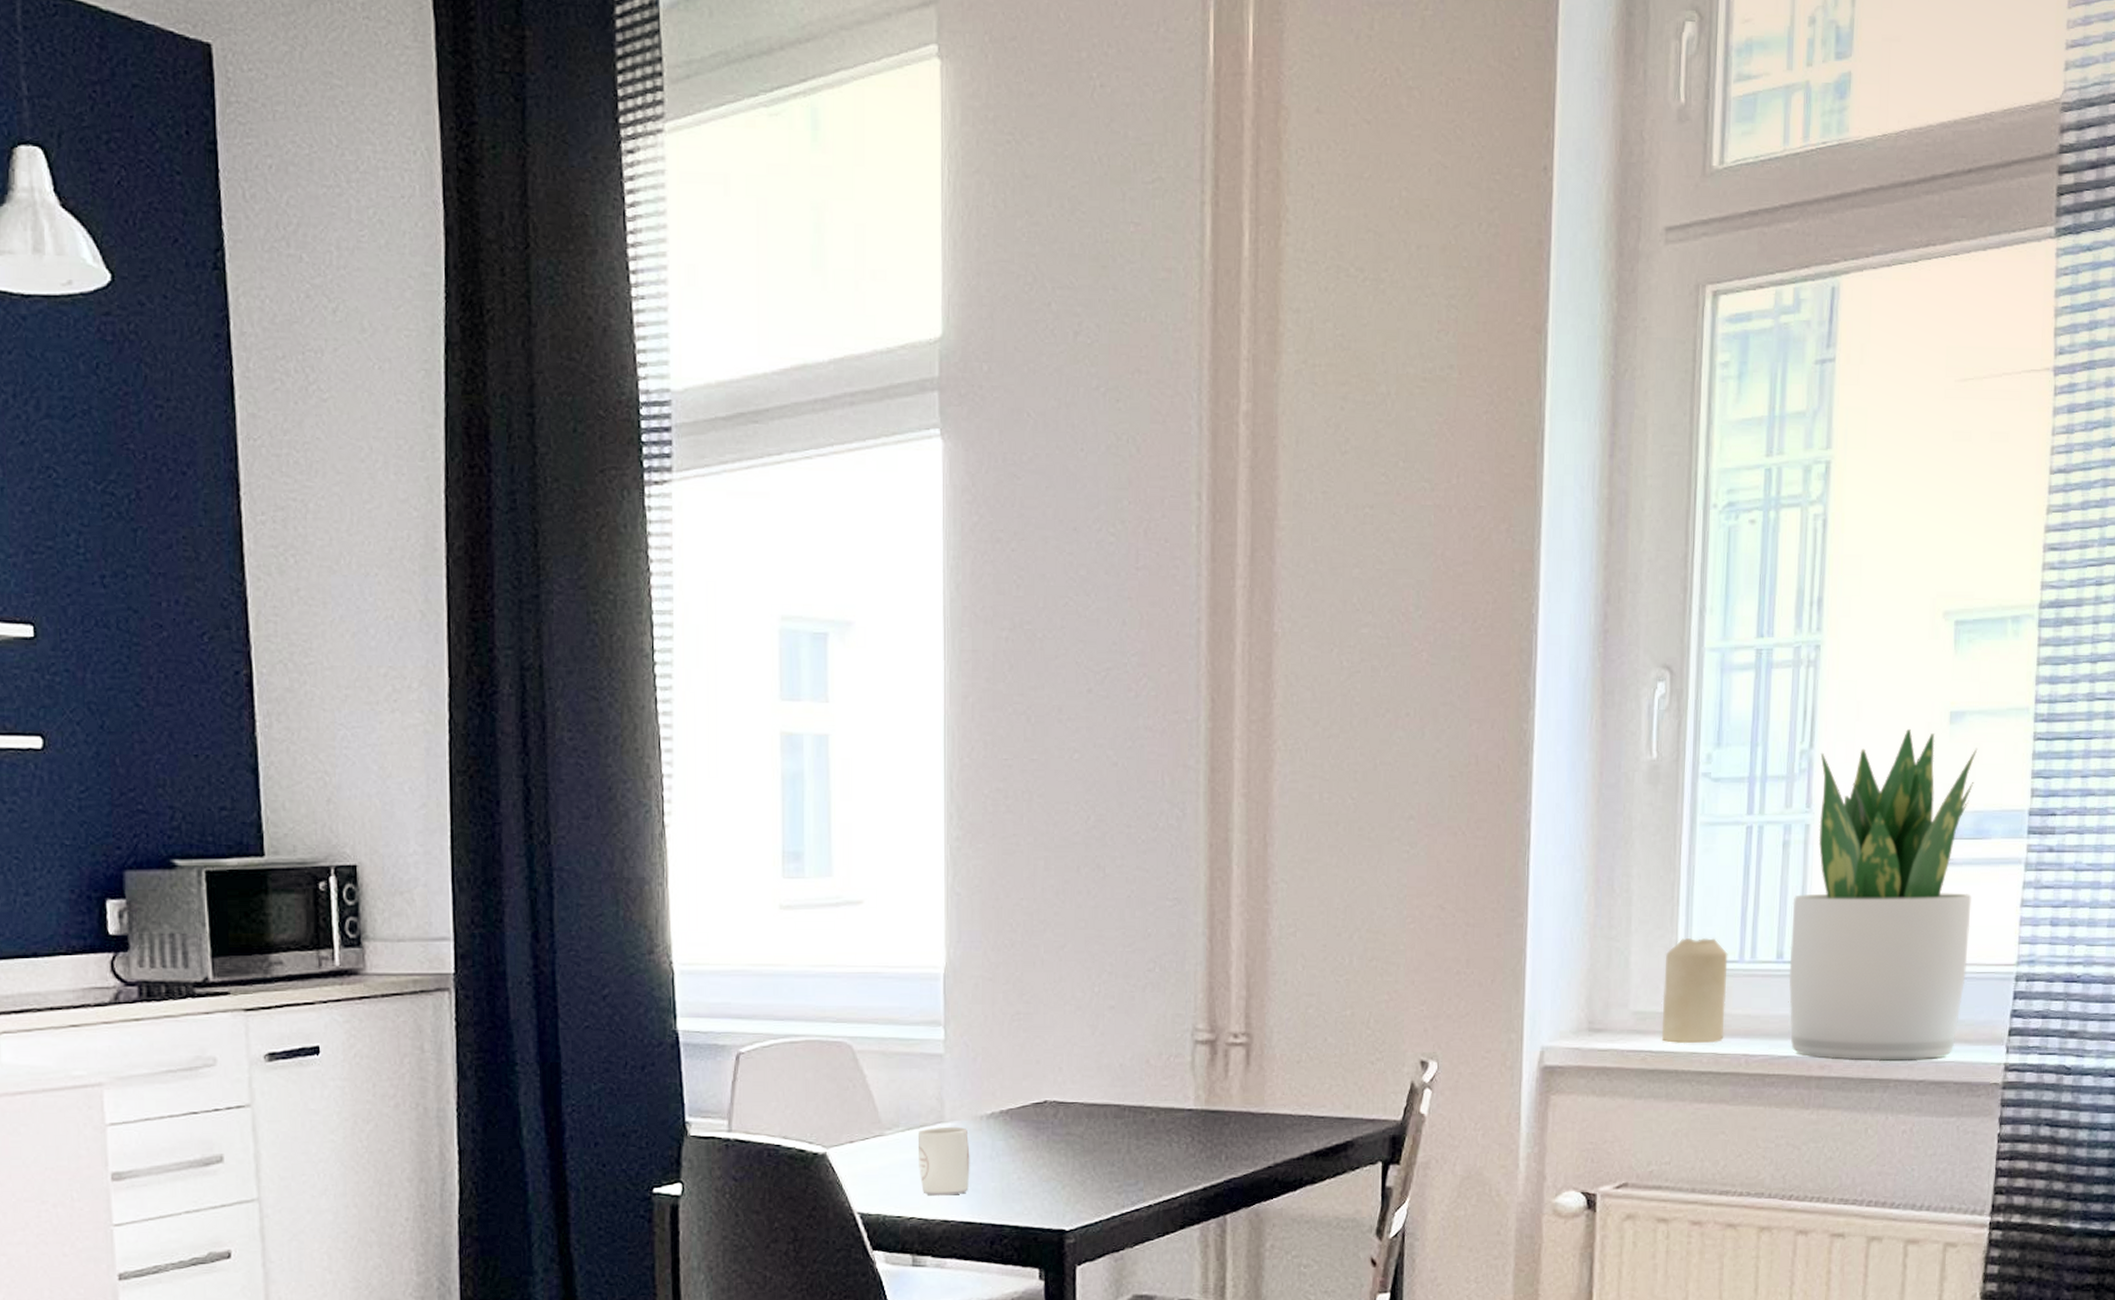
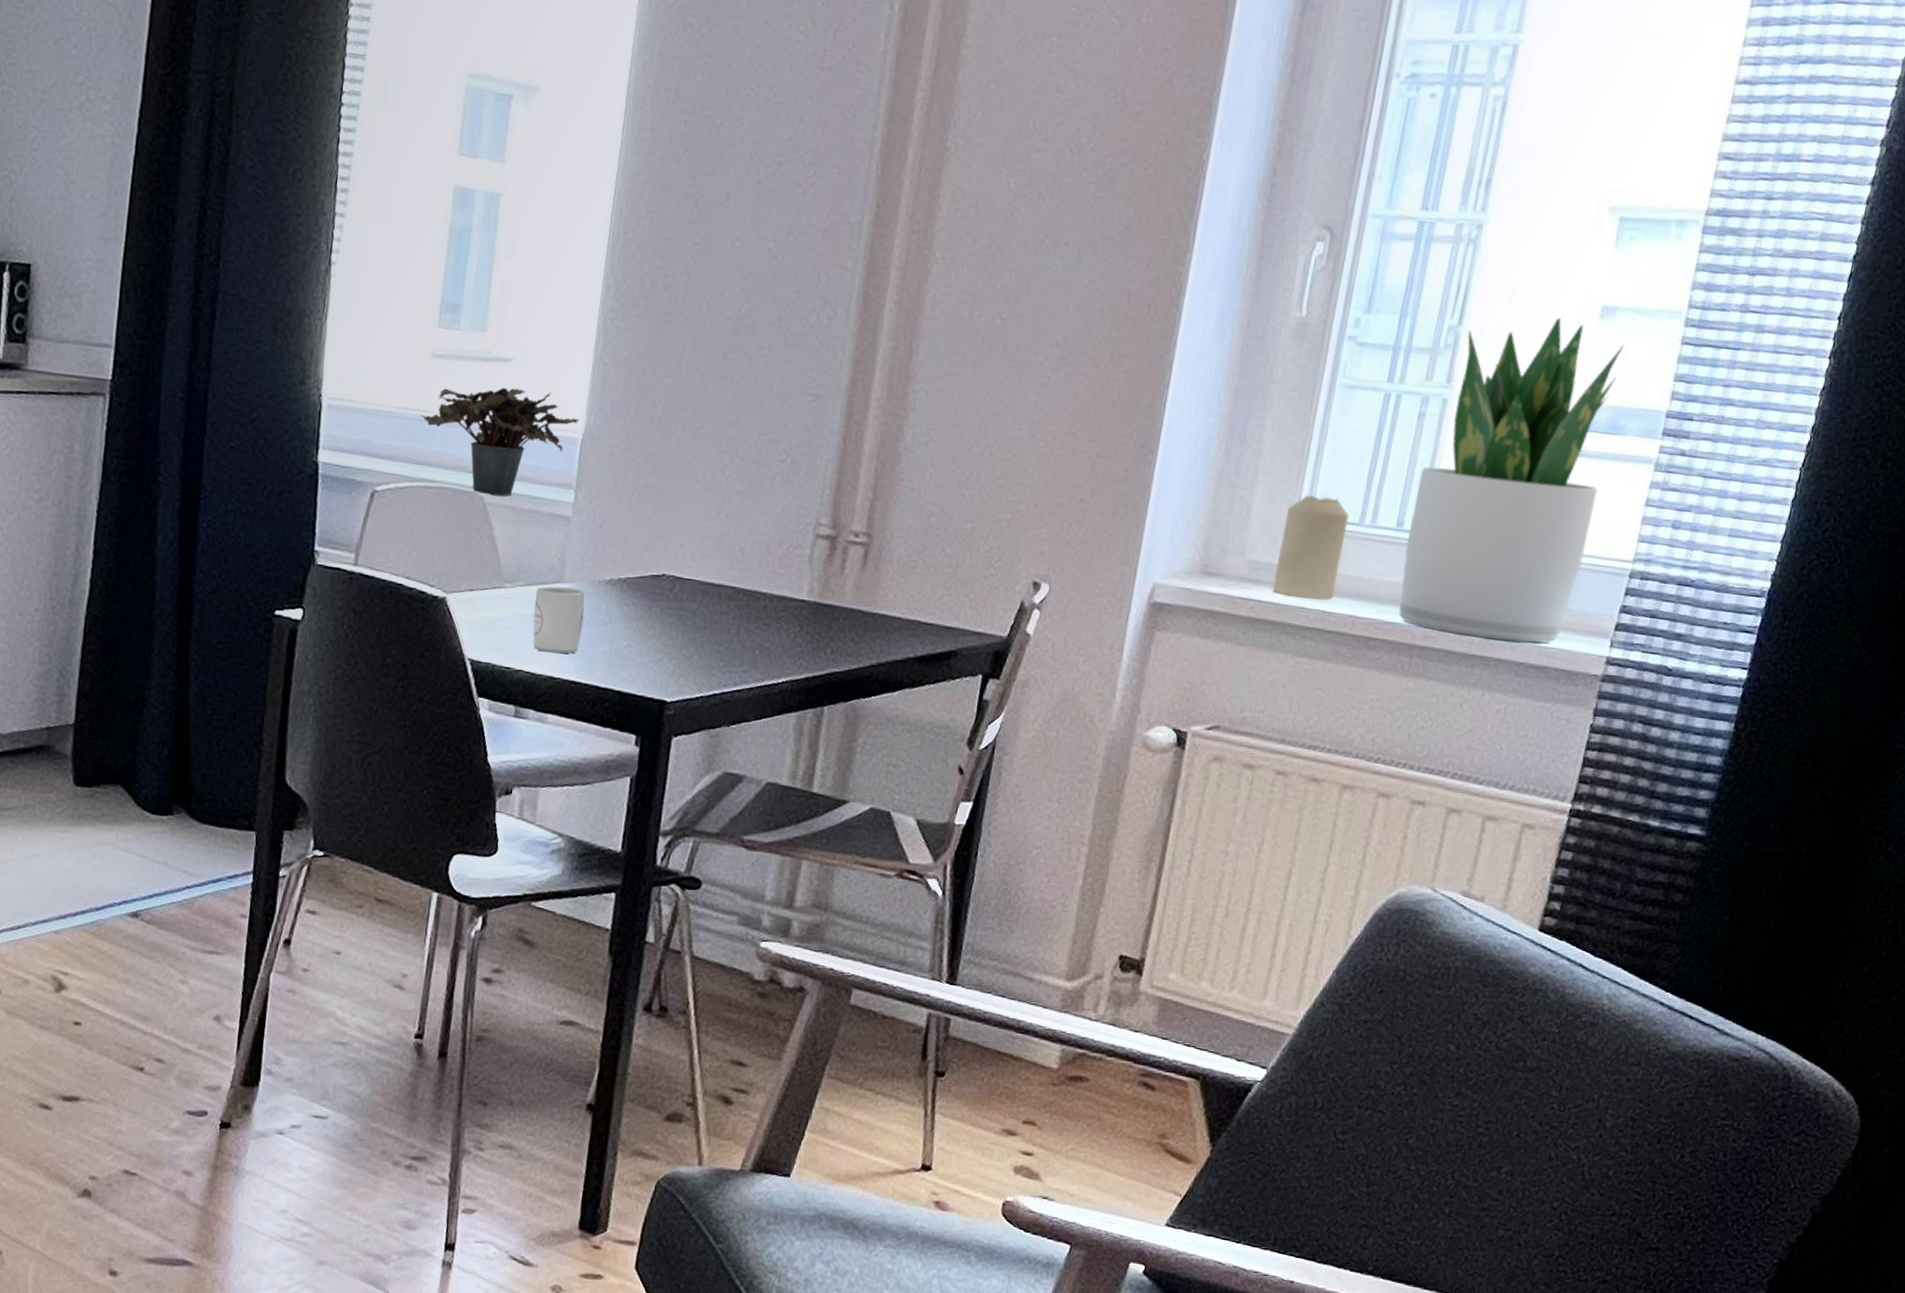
potted plant: none [776,930,939,1042] -> present [420,387,580,496]

